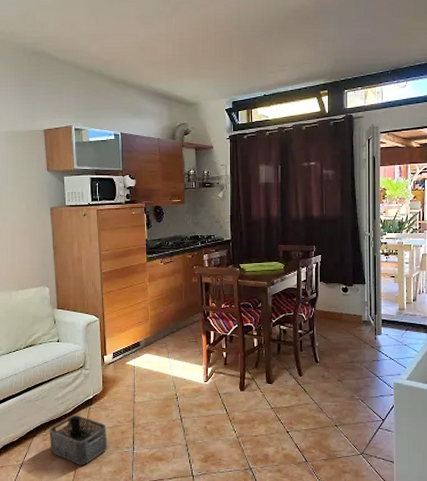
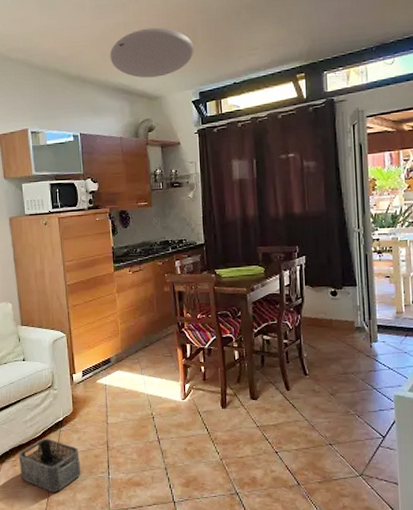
ceiling light: none [152,40,229,86] -> present [110,27,194,78]

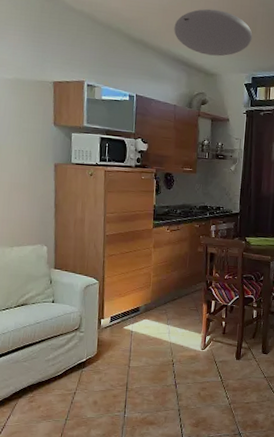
storage bin: present [18,438,82,493] -> none [36,377,99,428]

